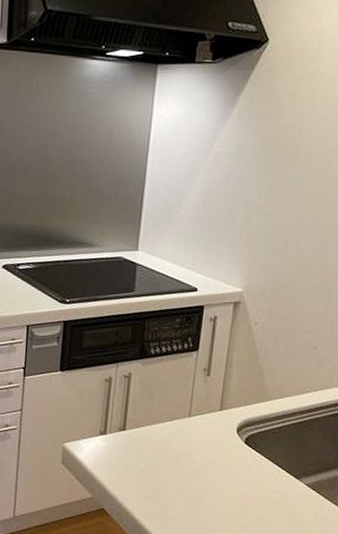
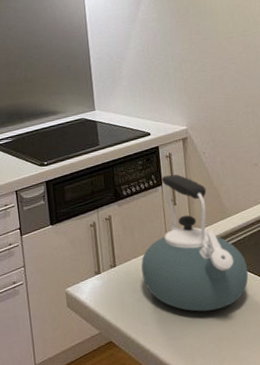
kettle: none [153,340,277,499] -> present [141,174,249,312]

